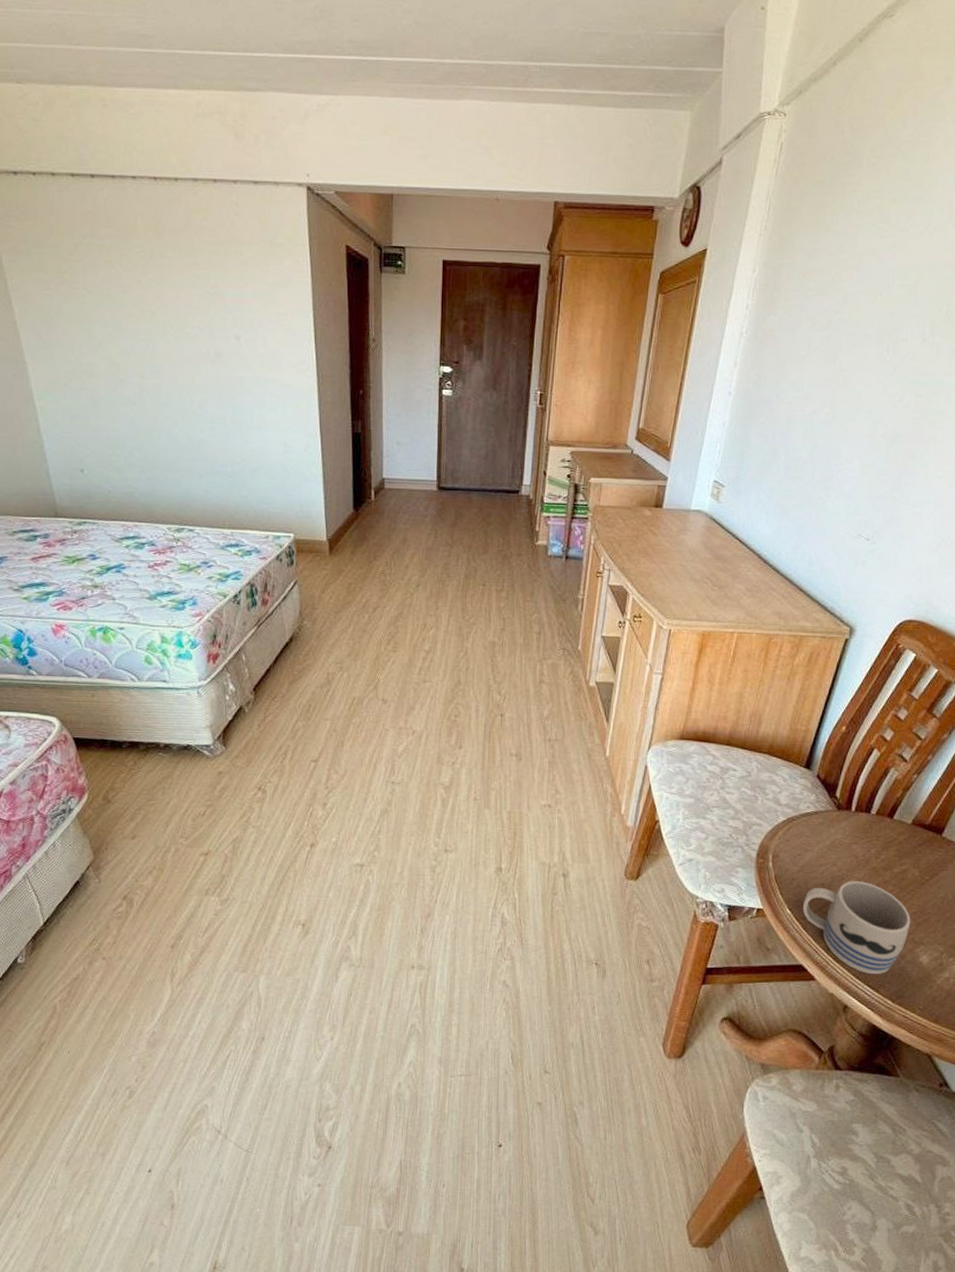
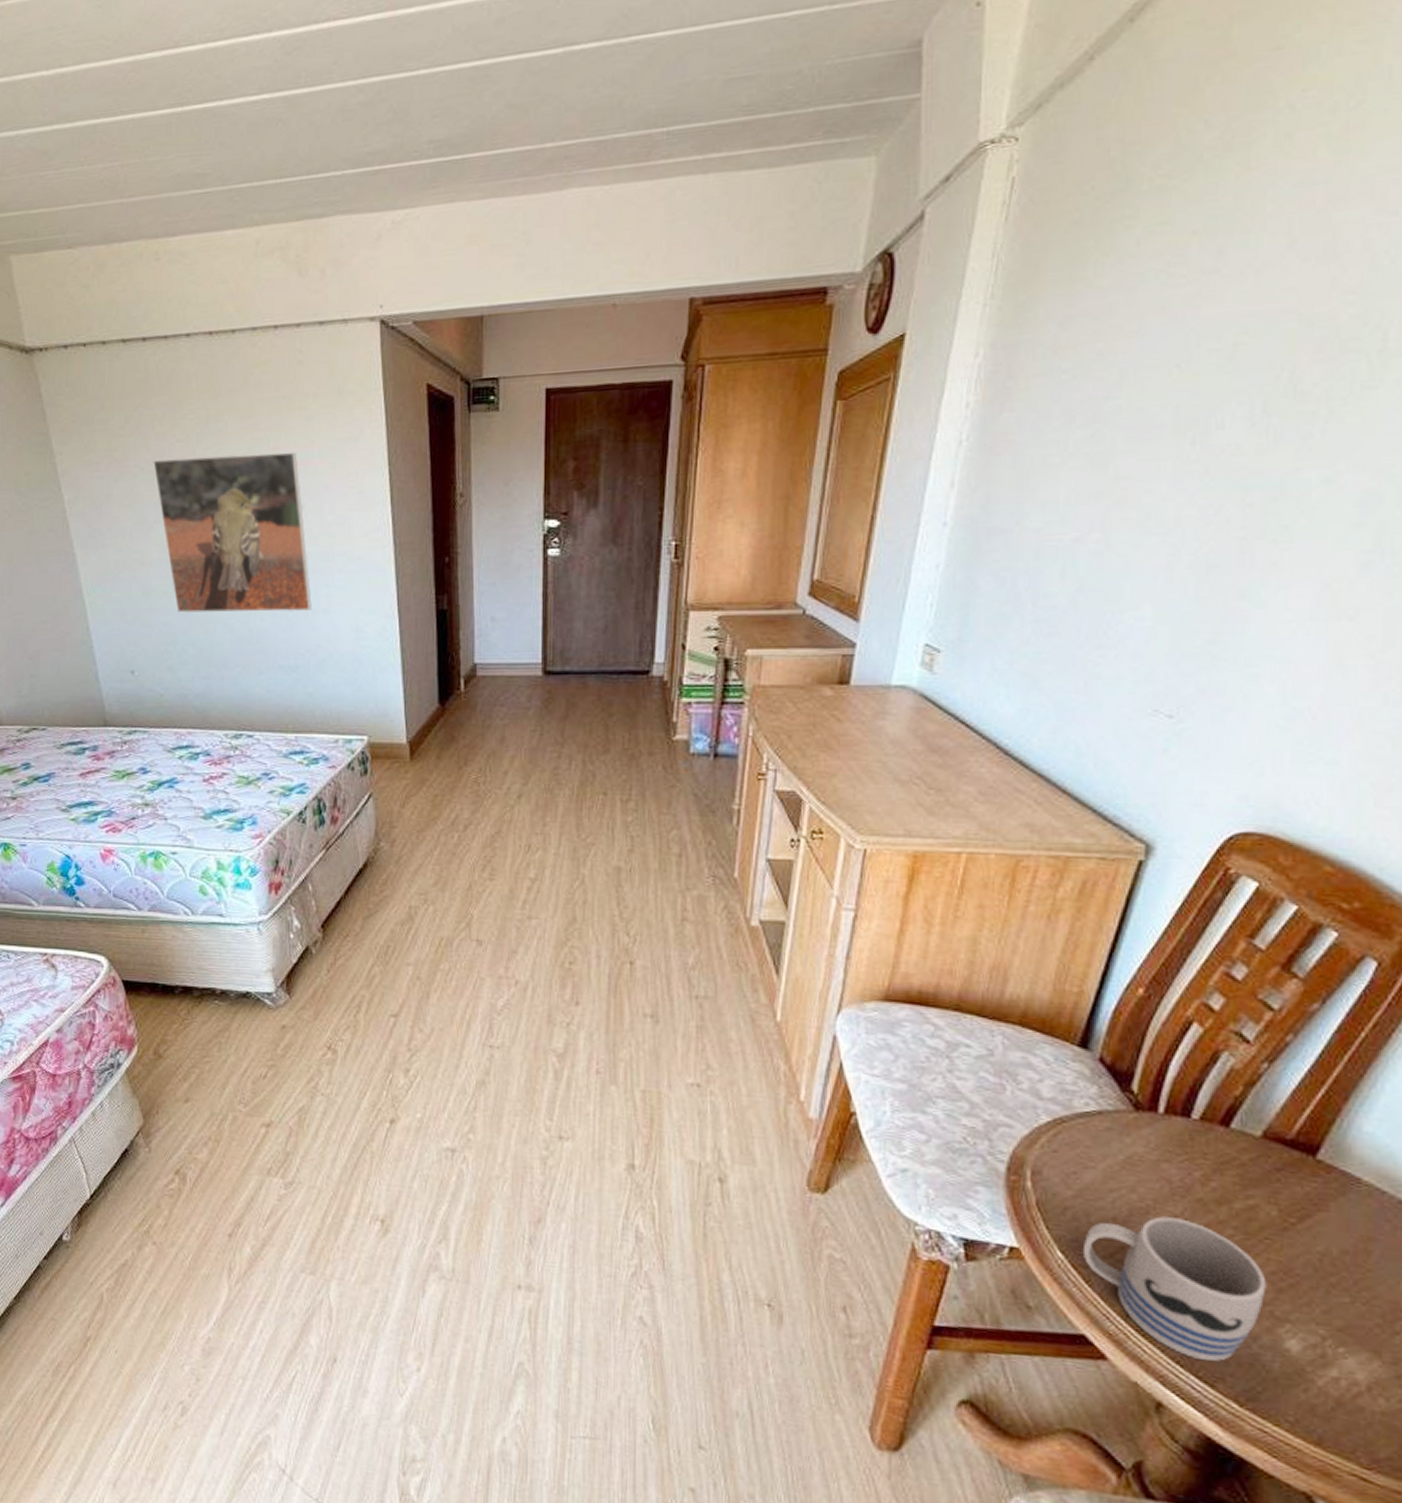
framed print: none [101,285,246,426] -> present [153,452,312,613]

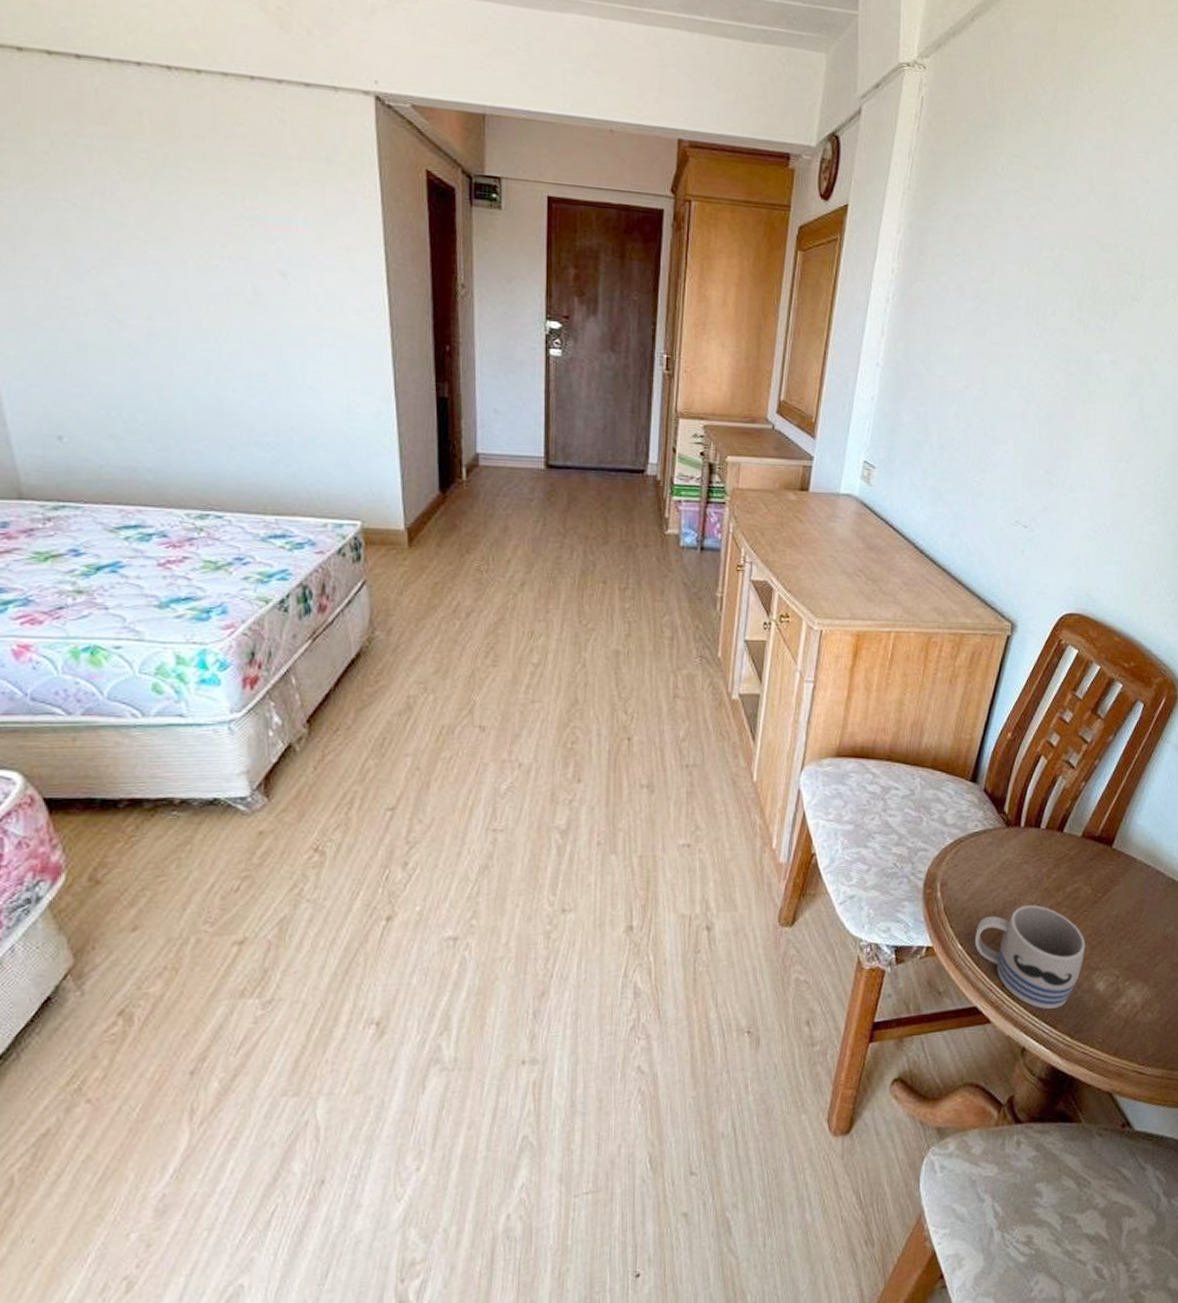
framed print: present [153,452,312,613] -> none [90,197,296,386]

